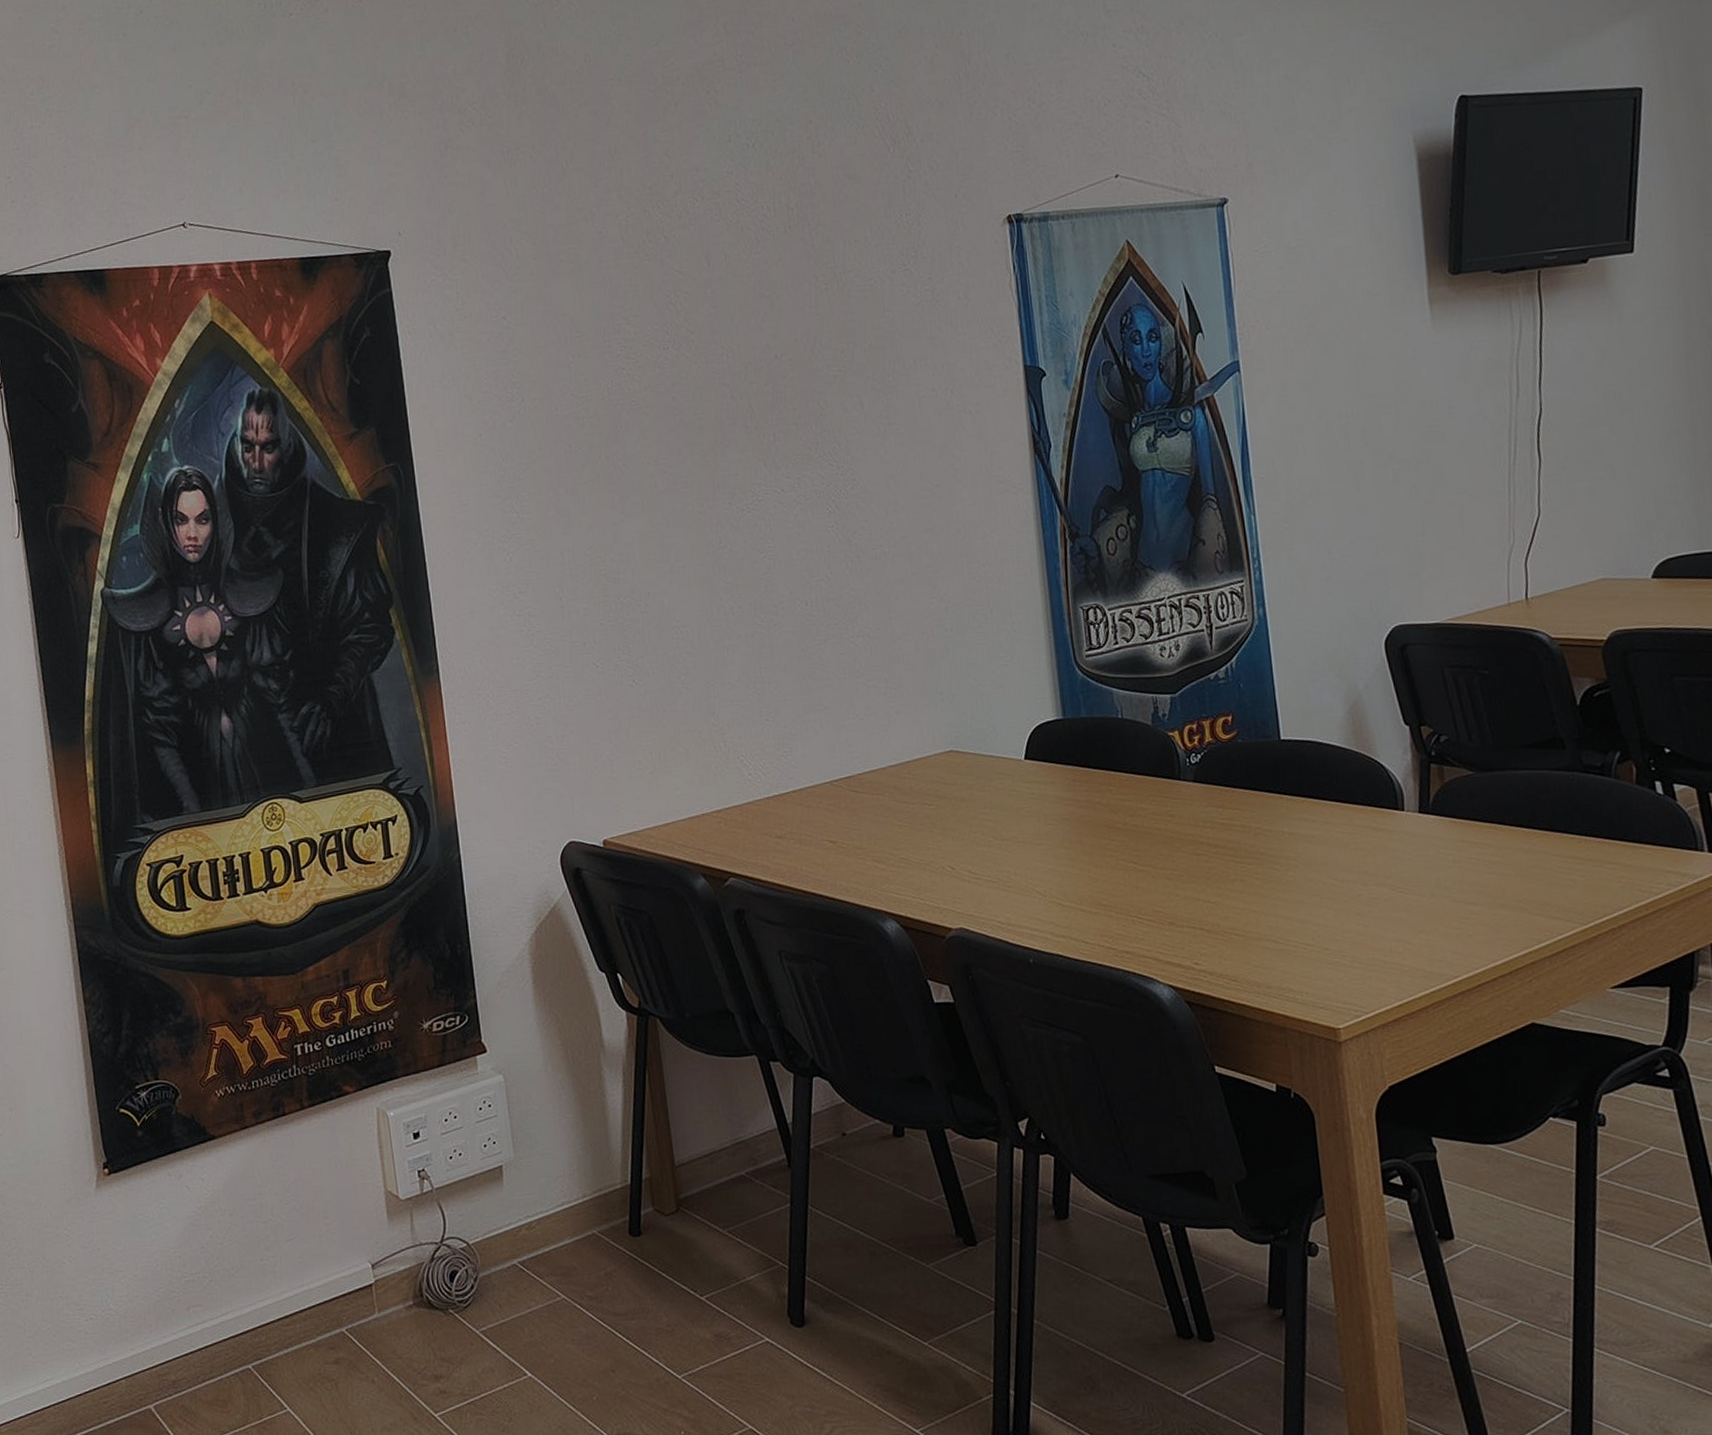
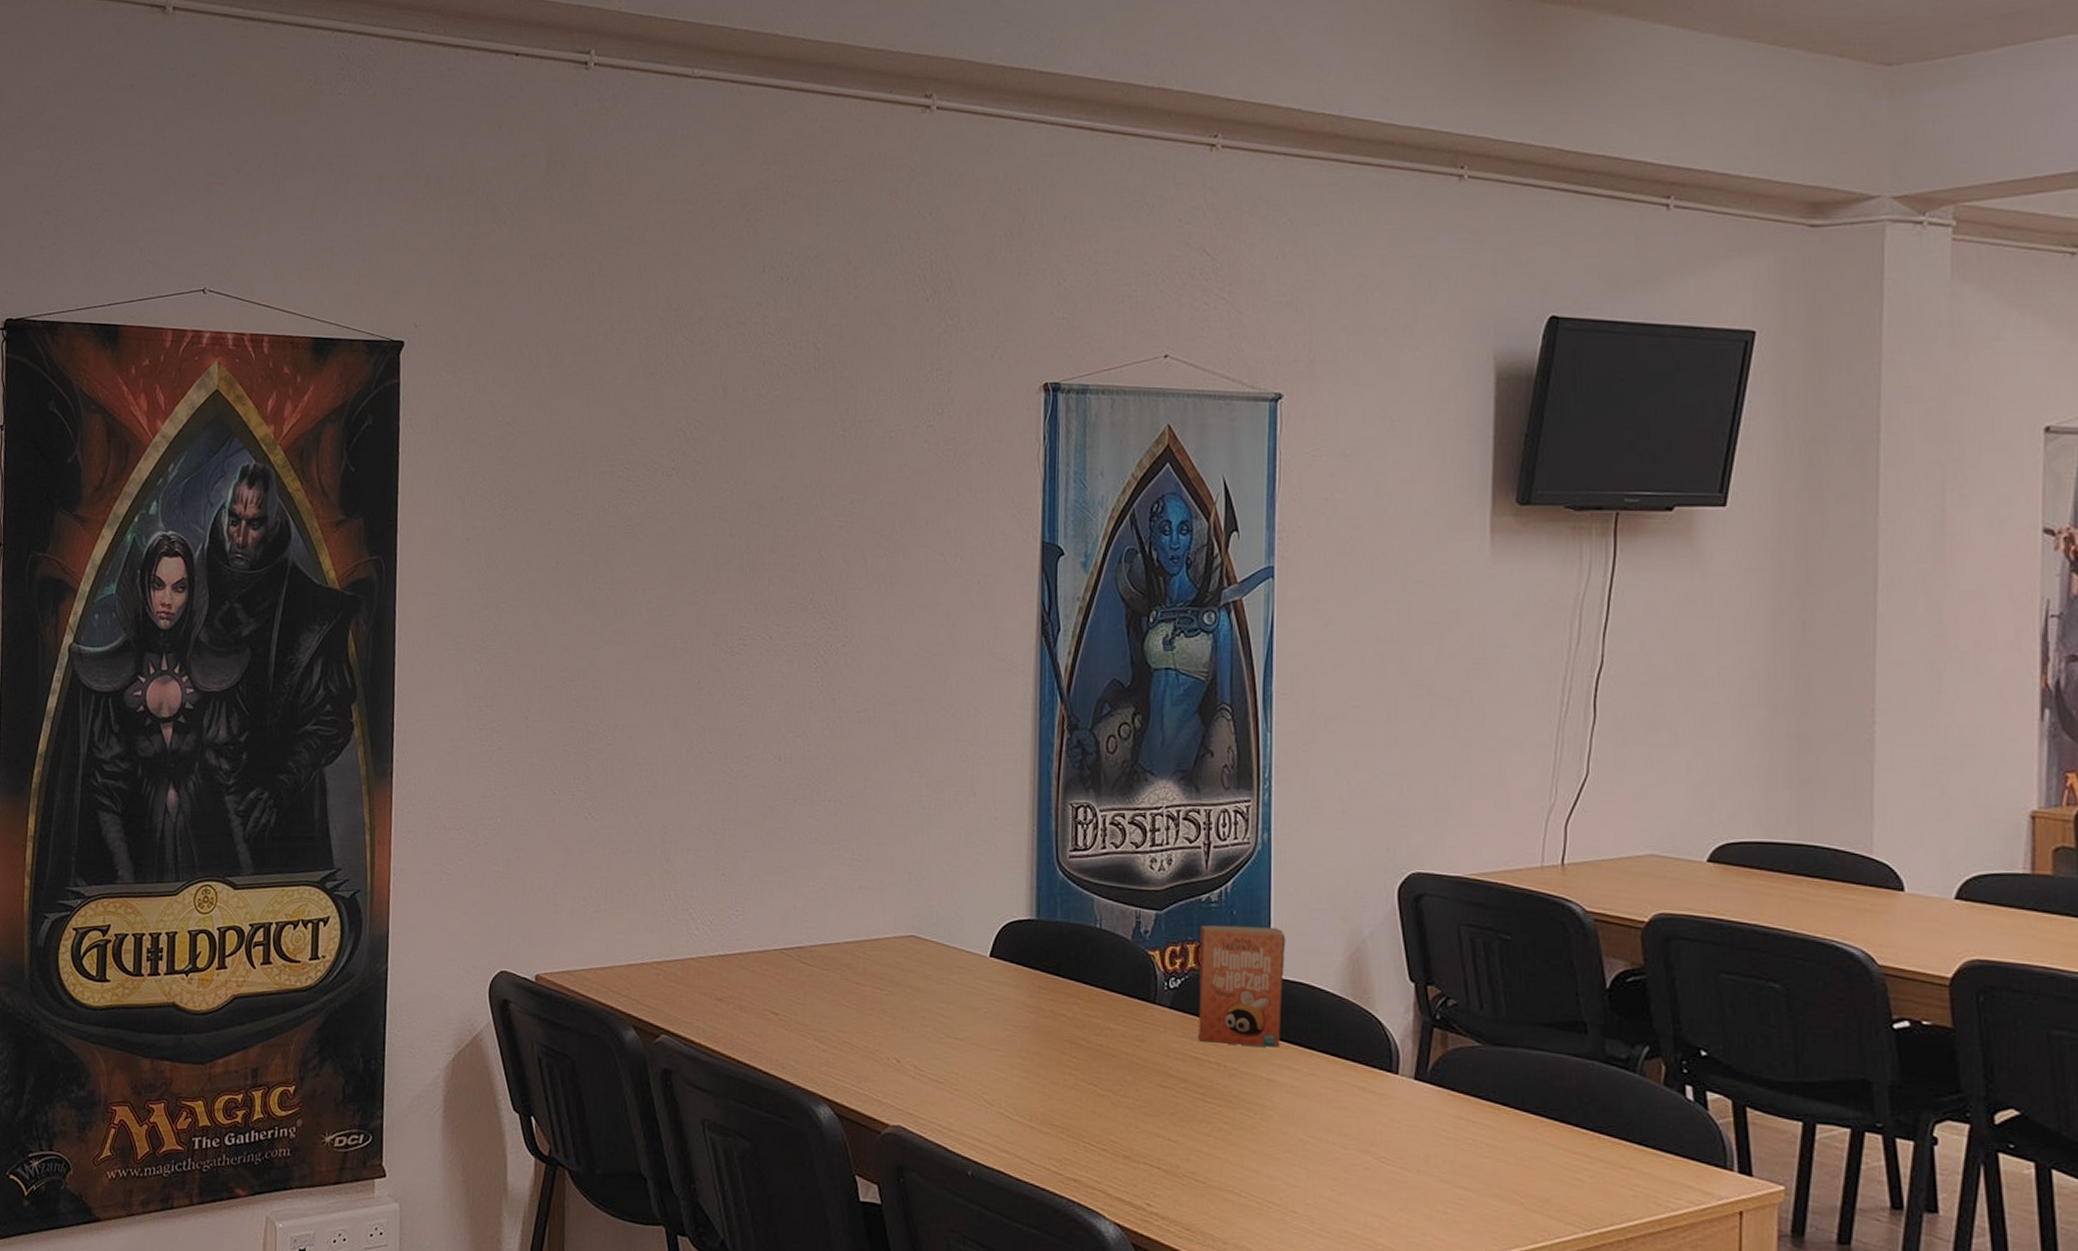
paperback book: none [1212,694,1297,808] -> present [1199,925,1286,1048]

